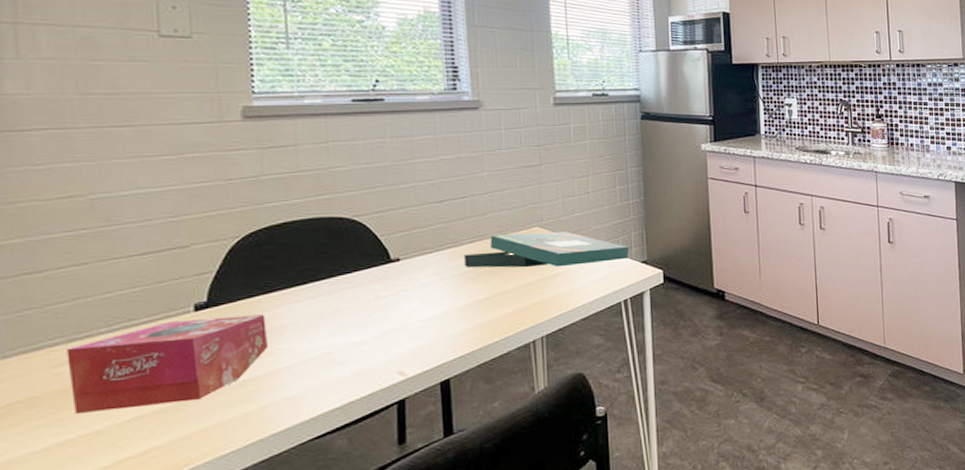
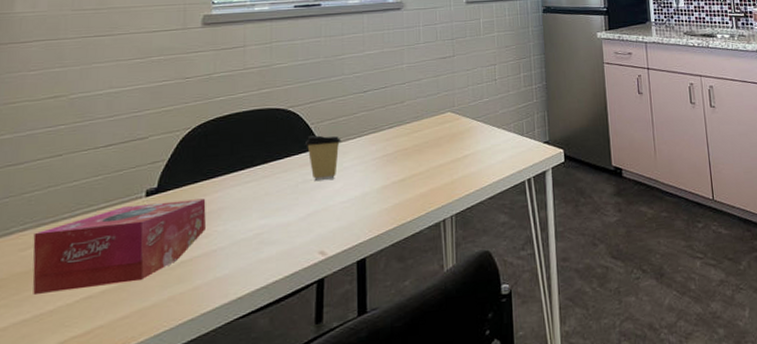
coffee cup: none [374,248,417,299] -> present [304,135,341,182]
board game: present [464,231,630,268] -> none [383,116,533,152]

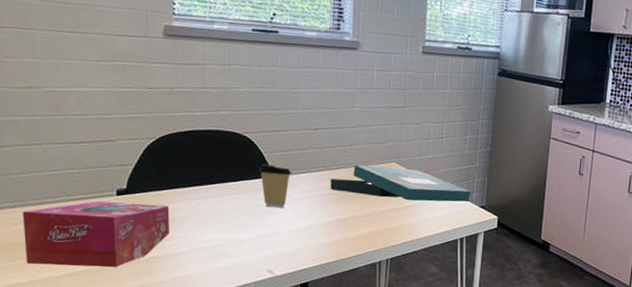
board game: none [383,116,533,152] -> present [330,165,472,202]

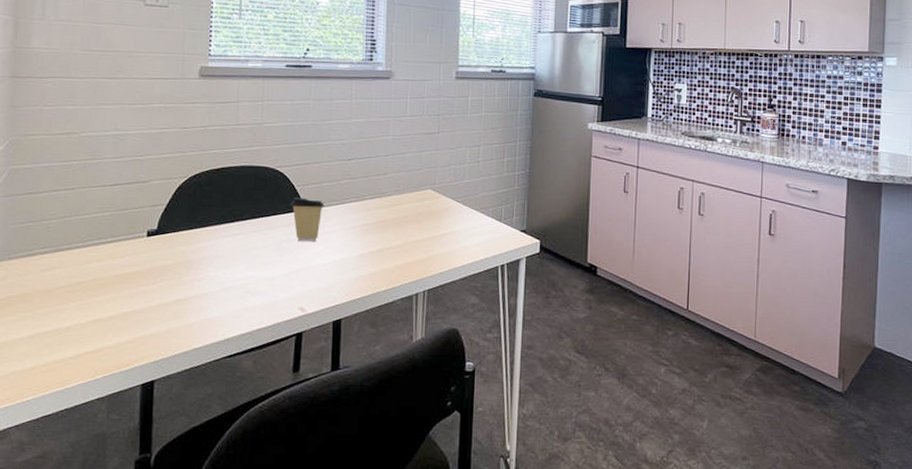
tissue box: present [22,201,169,268] -> none [52,243,200,312]
board game: present [330,165,472,202] -> none [364,193,511,228]

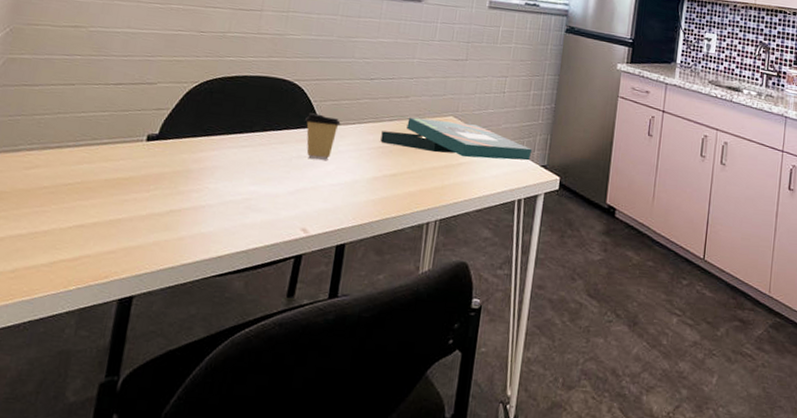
board game: none [364,193,511,228] -> present [380,117,533,161]

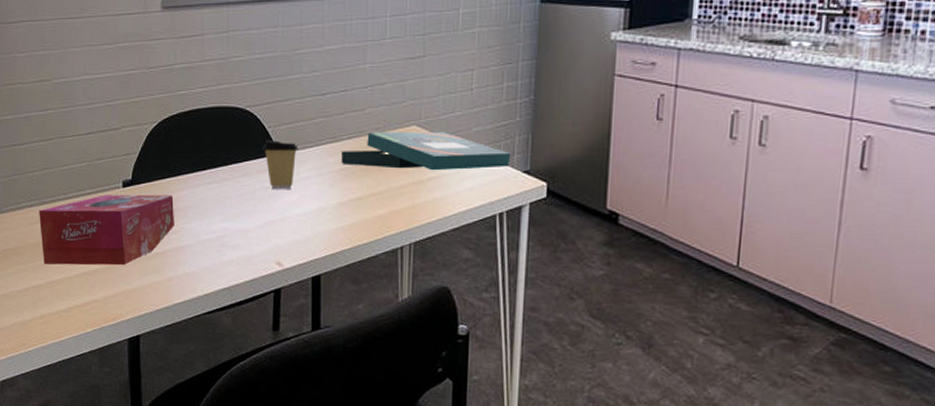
tissue box: none [31,146,202,221] -> present [39,194,174,266]

